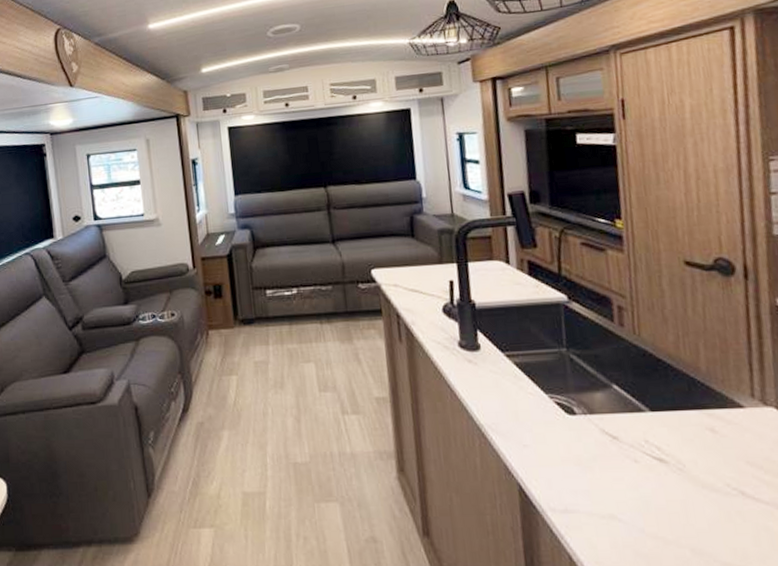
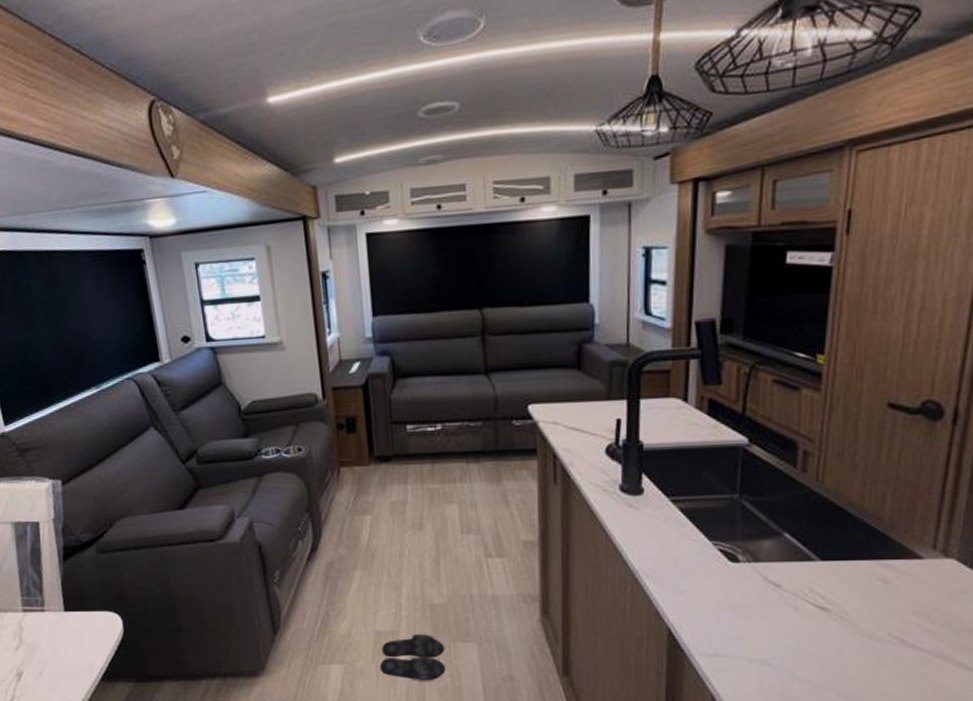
slippers: none [248,494,311,545] -> present [379,634,445,681]

